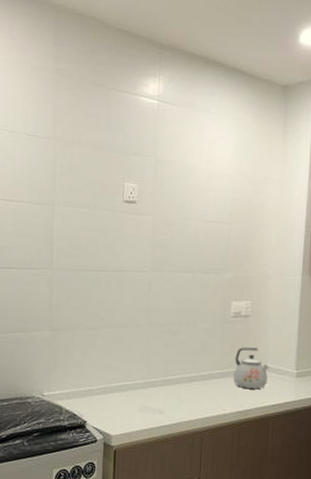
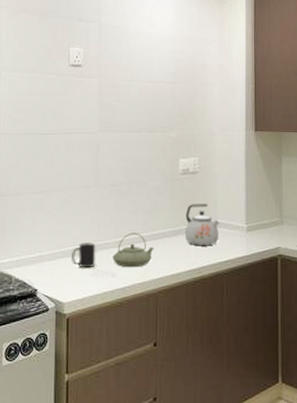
mug: none [120,378,145,404] -> present [72,241,96,268]
teapot: none [160,372,202,406] -> present [113,233,154,268]

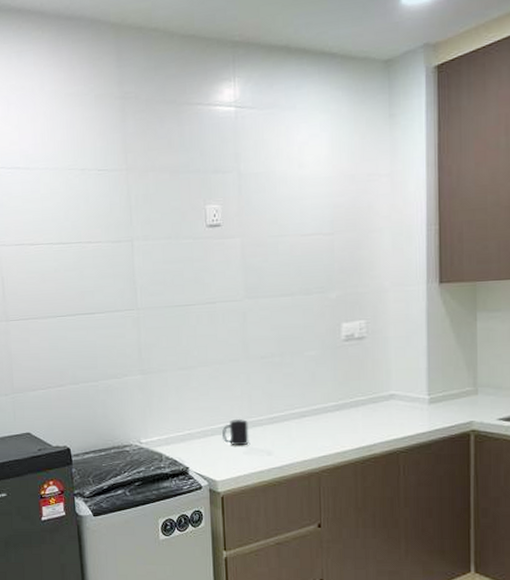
teapot: present [113,233,154,268] -> none [267,408,314,446]
kettle: present [184,204,220,245] -> none [350,373,394,420]

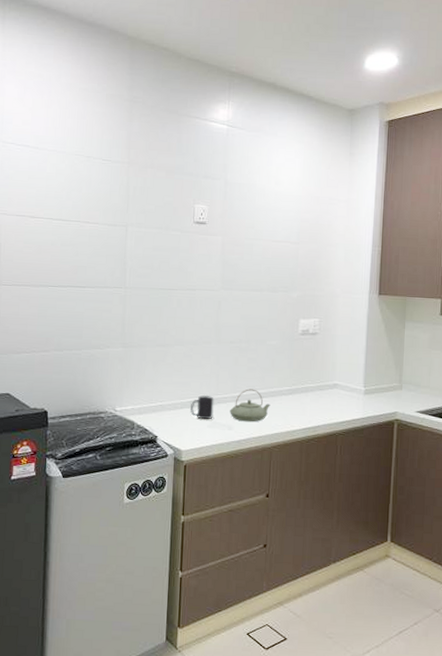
teapot: none [267,408,314,446] -> present [230,389,271,423]

